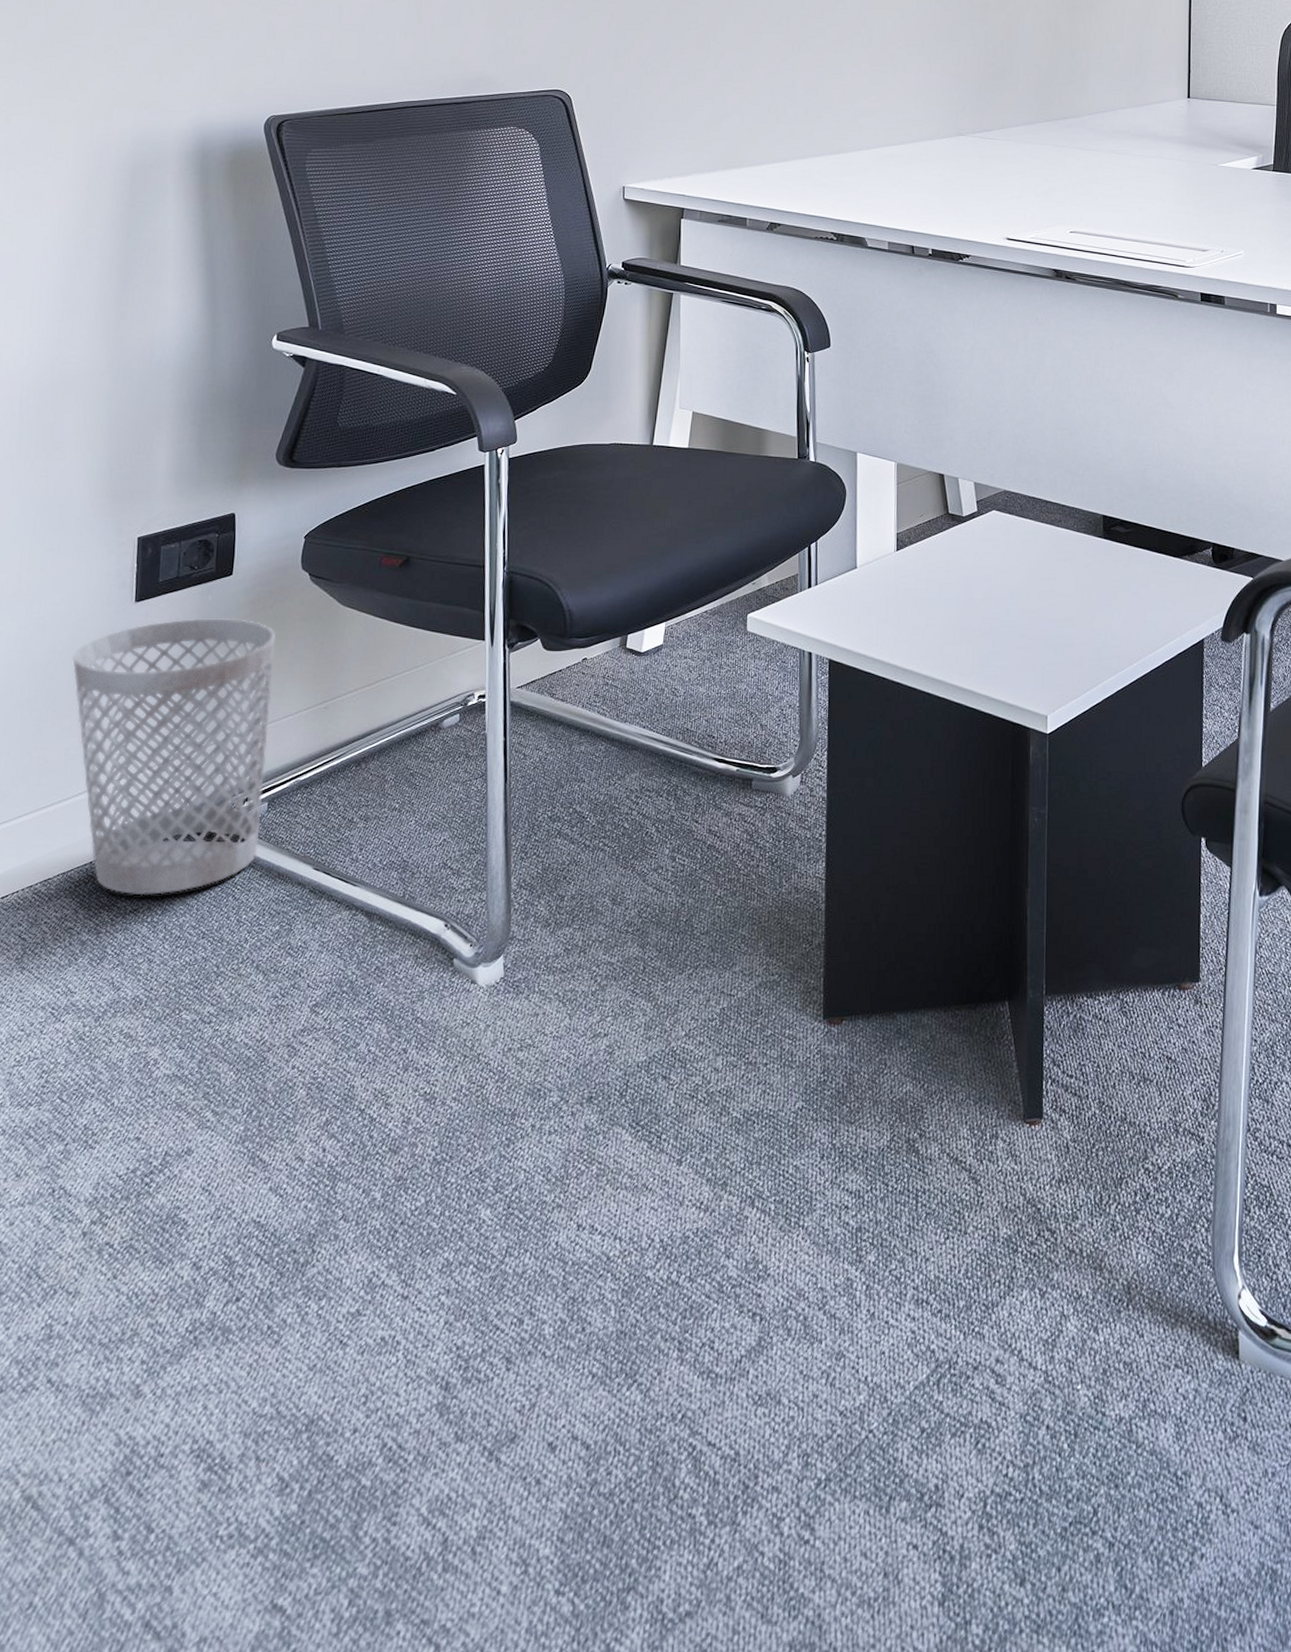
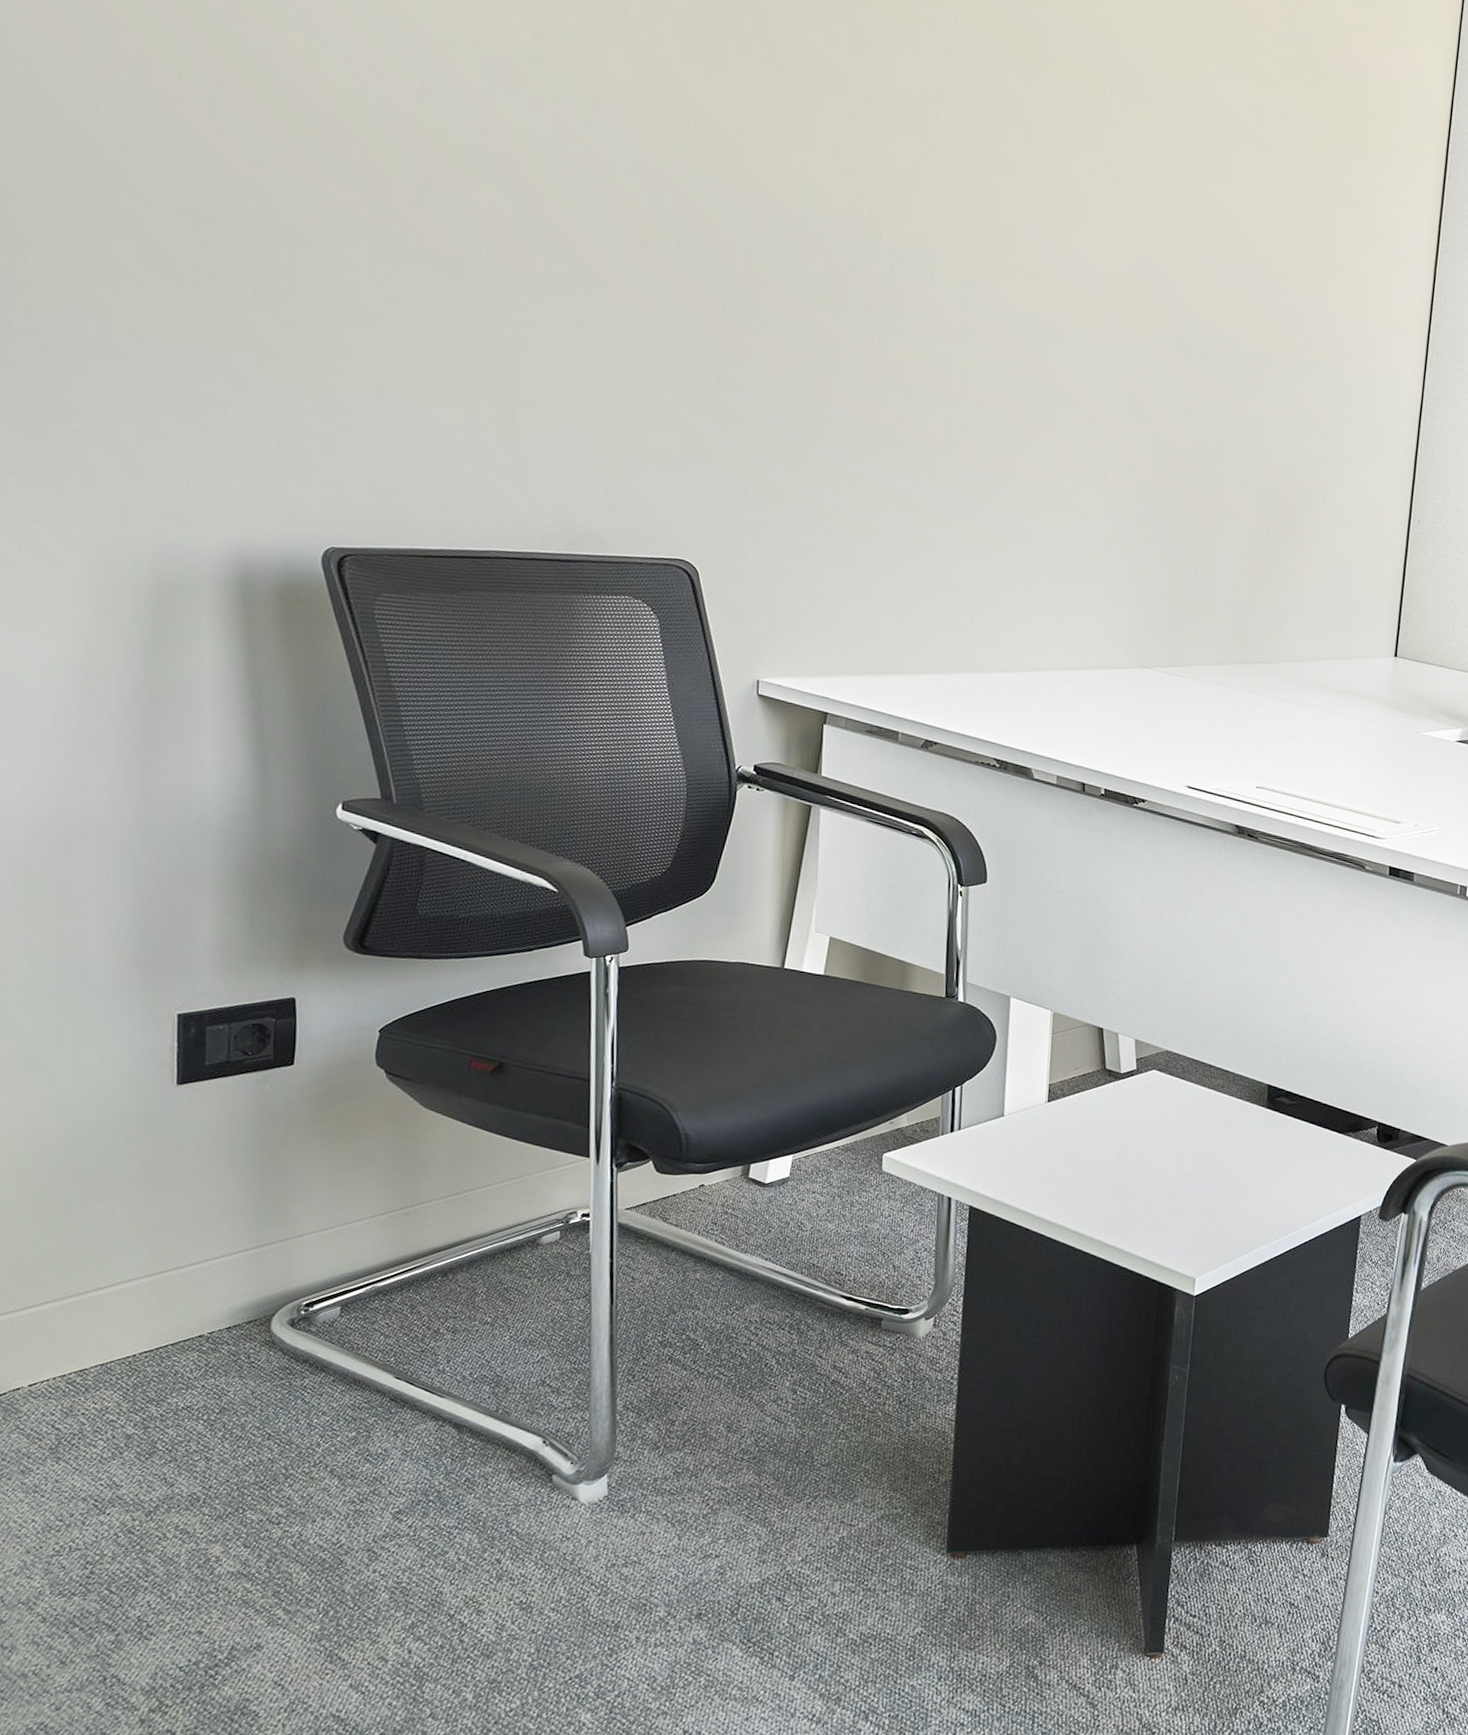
wastebasket: present [71,618,276,896] -> none [102,1107,347,1393]

